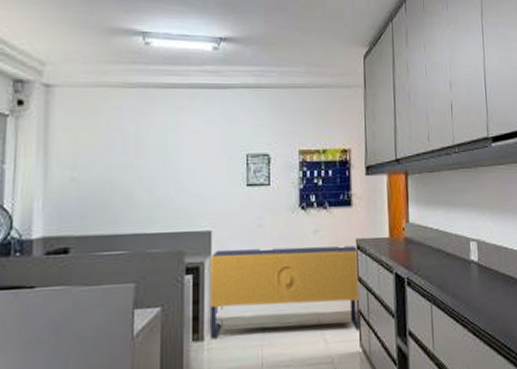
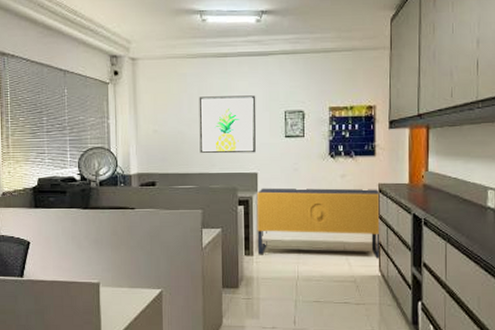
wall art: none [135,135,211,208] -> present [199,95,256,154]

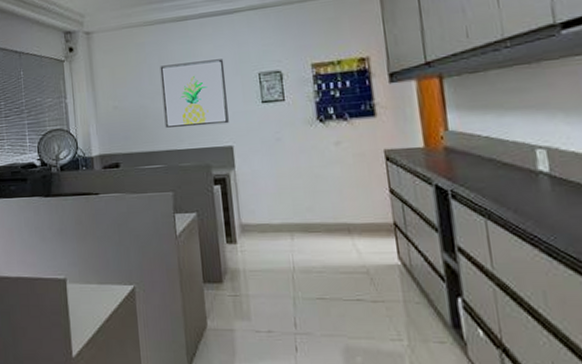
sideboard: present [256,188,379,259] -> none [234,156,396,243]

